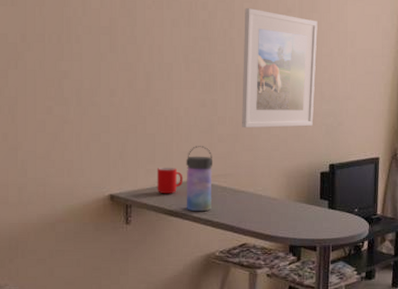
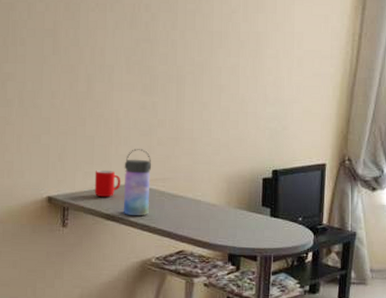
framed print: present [242,7,318,128] -> none [182,9,263,131]

